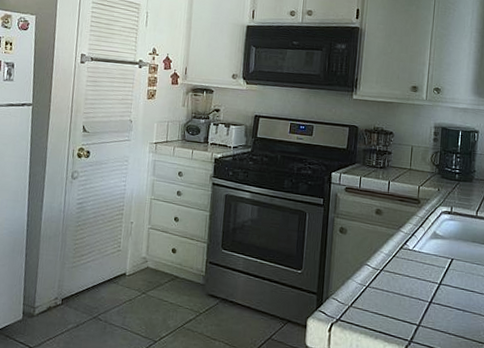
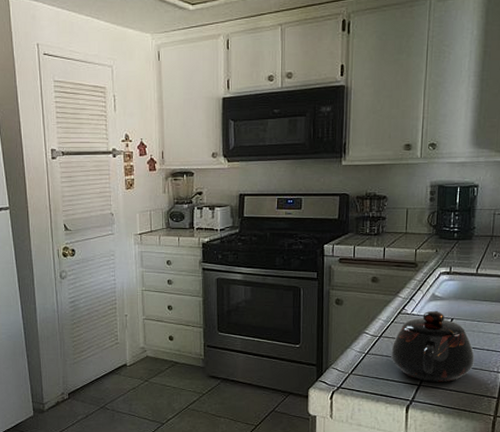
teapot: none [391,249,474,325] -> present [391,310,475,382]

